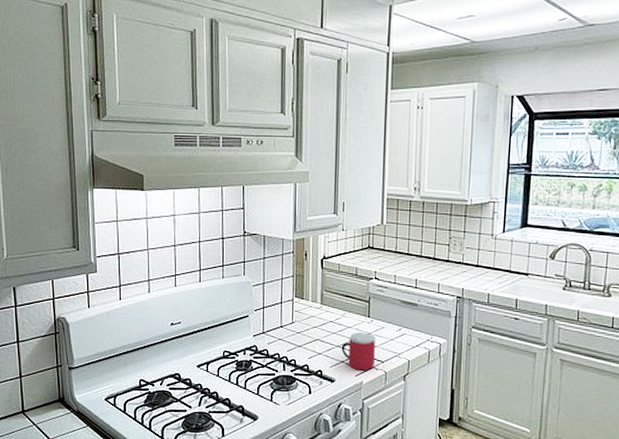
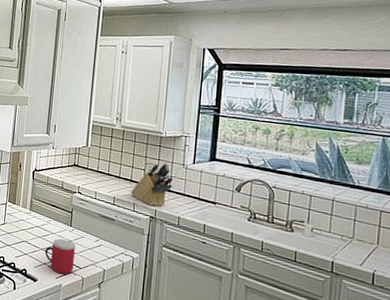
knife block: none [435,234,482,285] -> present [131,162,174,207]

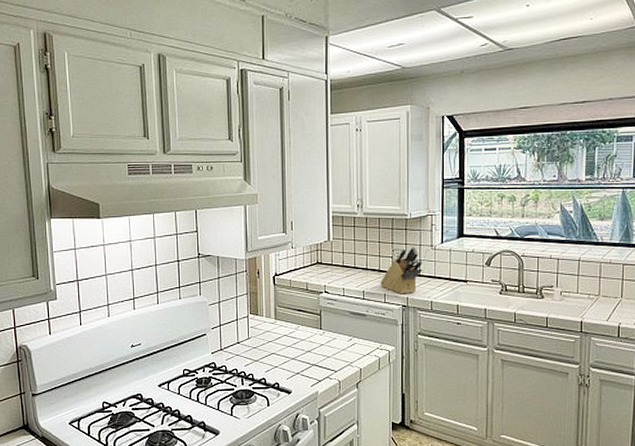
mug: present [44,238,75,274] -> none [296,344,328,381]

